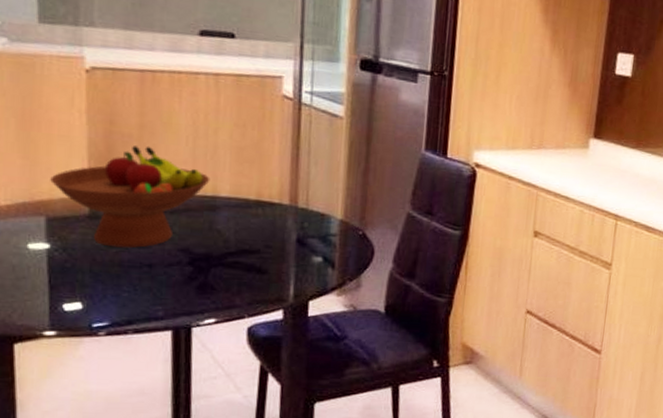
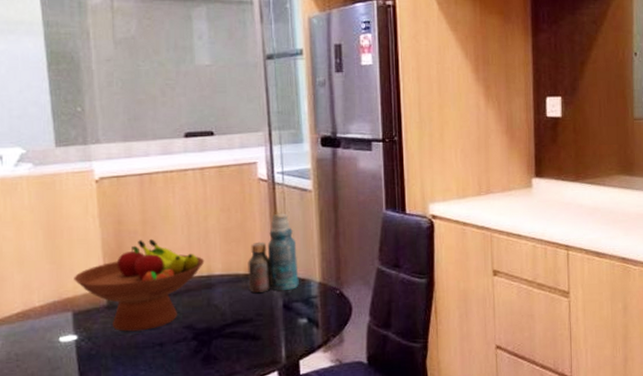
bottle: none [259,137,320,225] -> present [248,213,299,293]

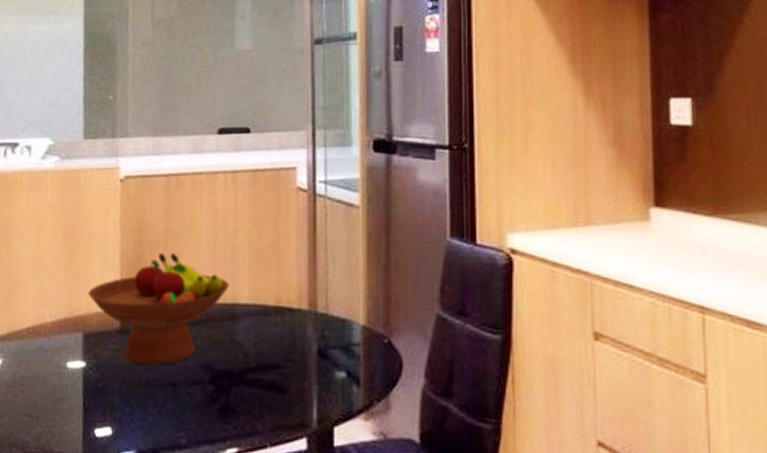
bottle: present [248,213,299,293] -> none [278,232,339,333]

